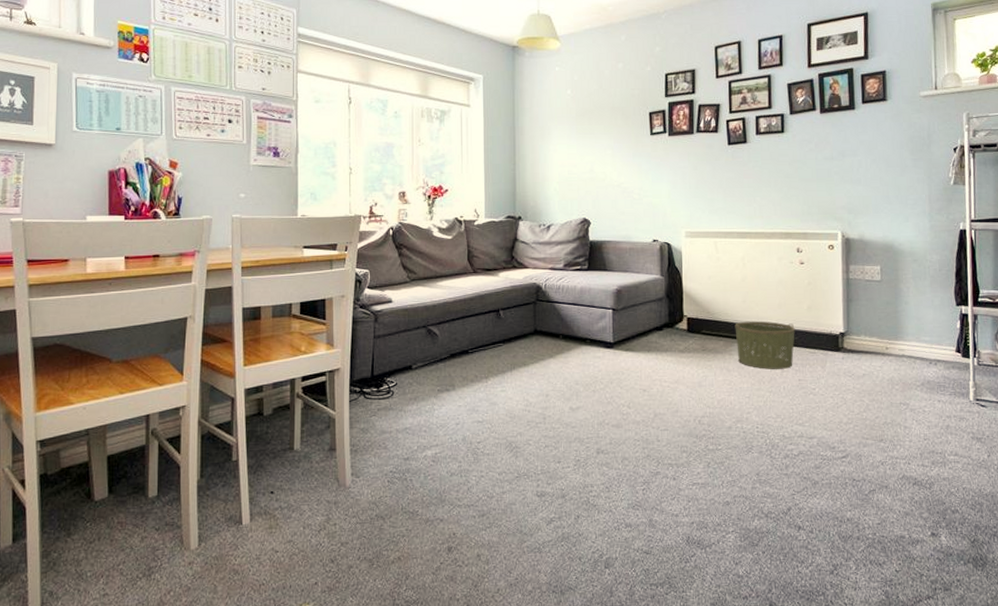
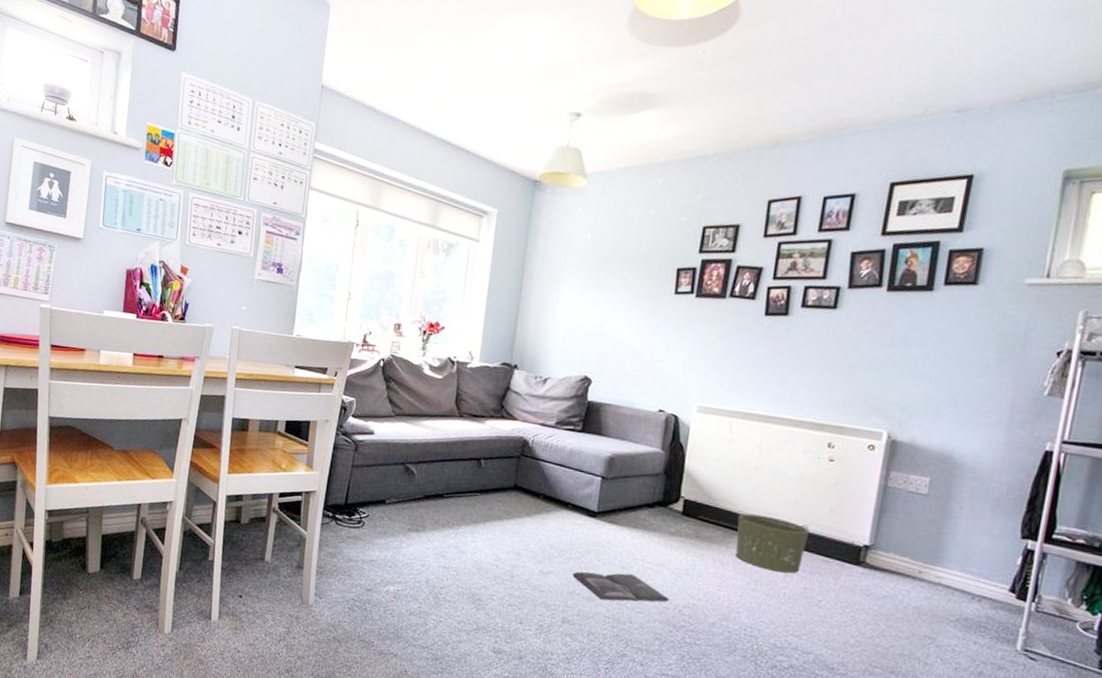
magazine: none [599,396,689,424] -> present [572,571,669,602]

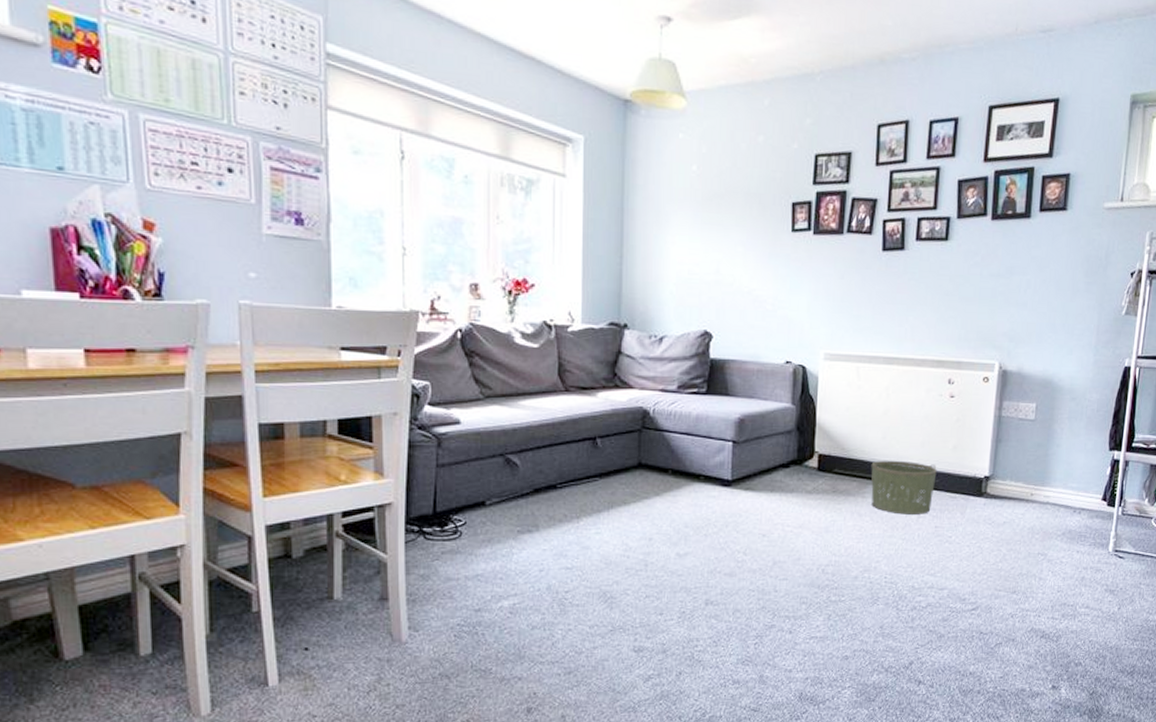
magazine: present [572,571,669,602] -> none [711,541,812,573]

